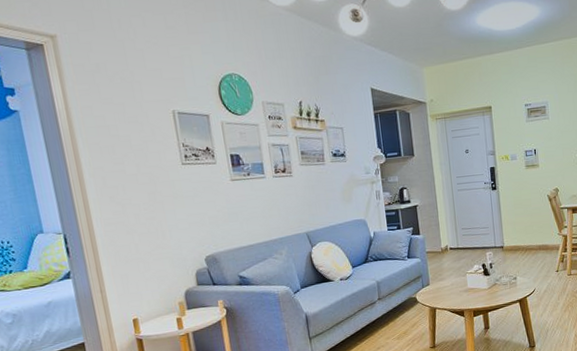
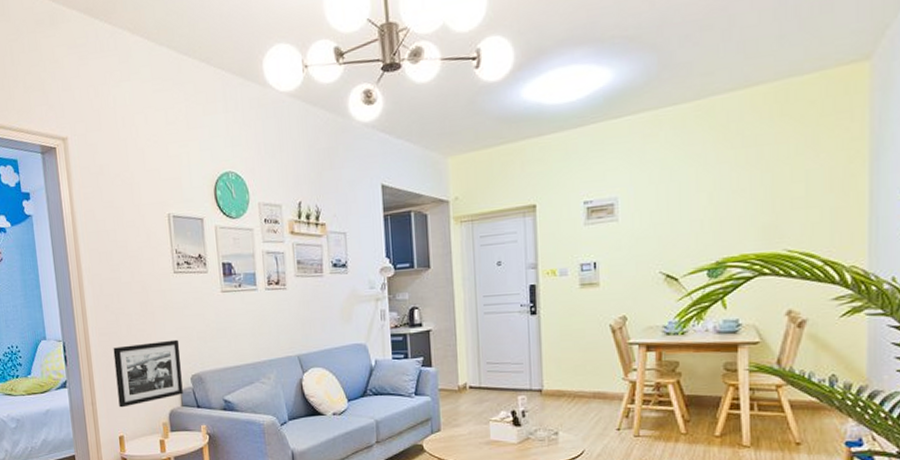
picture frame: none [121,225,198,293] -> present [113,339,183,408]

